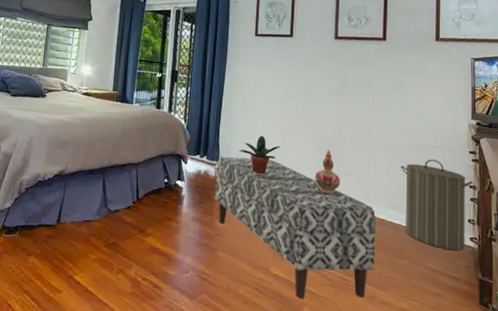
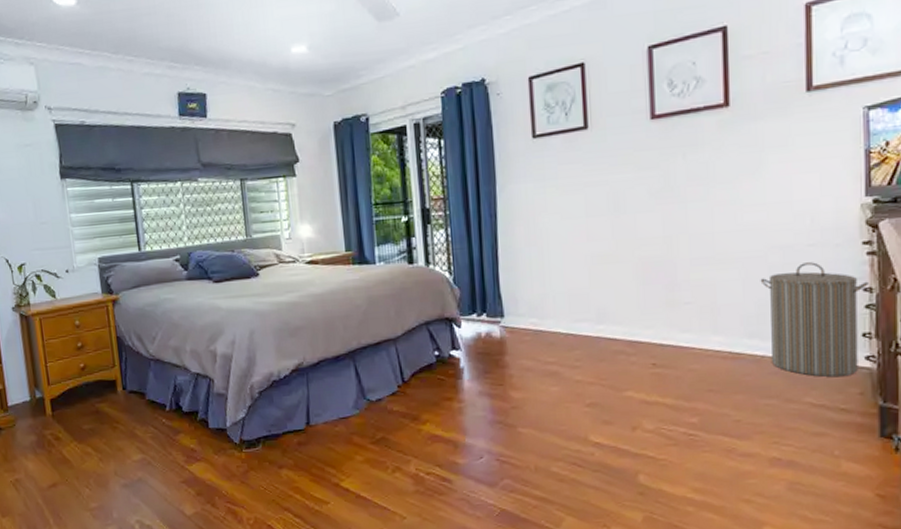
bench: present [215,157,376,298] -> none [502,302,731,465]
potted plant: present [239,135,281,174] -> none [529,273,587,323]
decorative vase: present [315,150,341,194] -> none [639,276,676,332]

